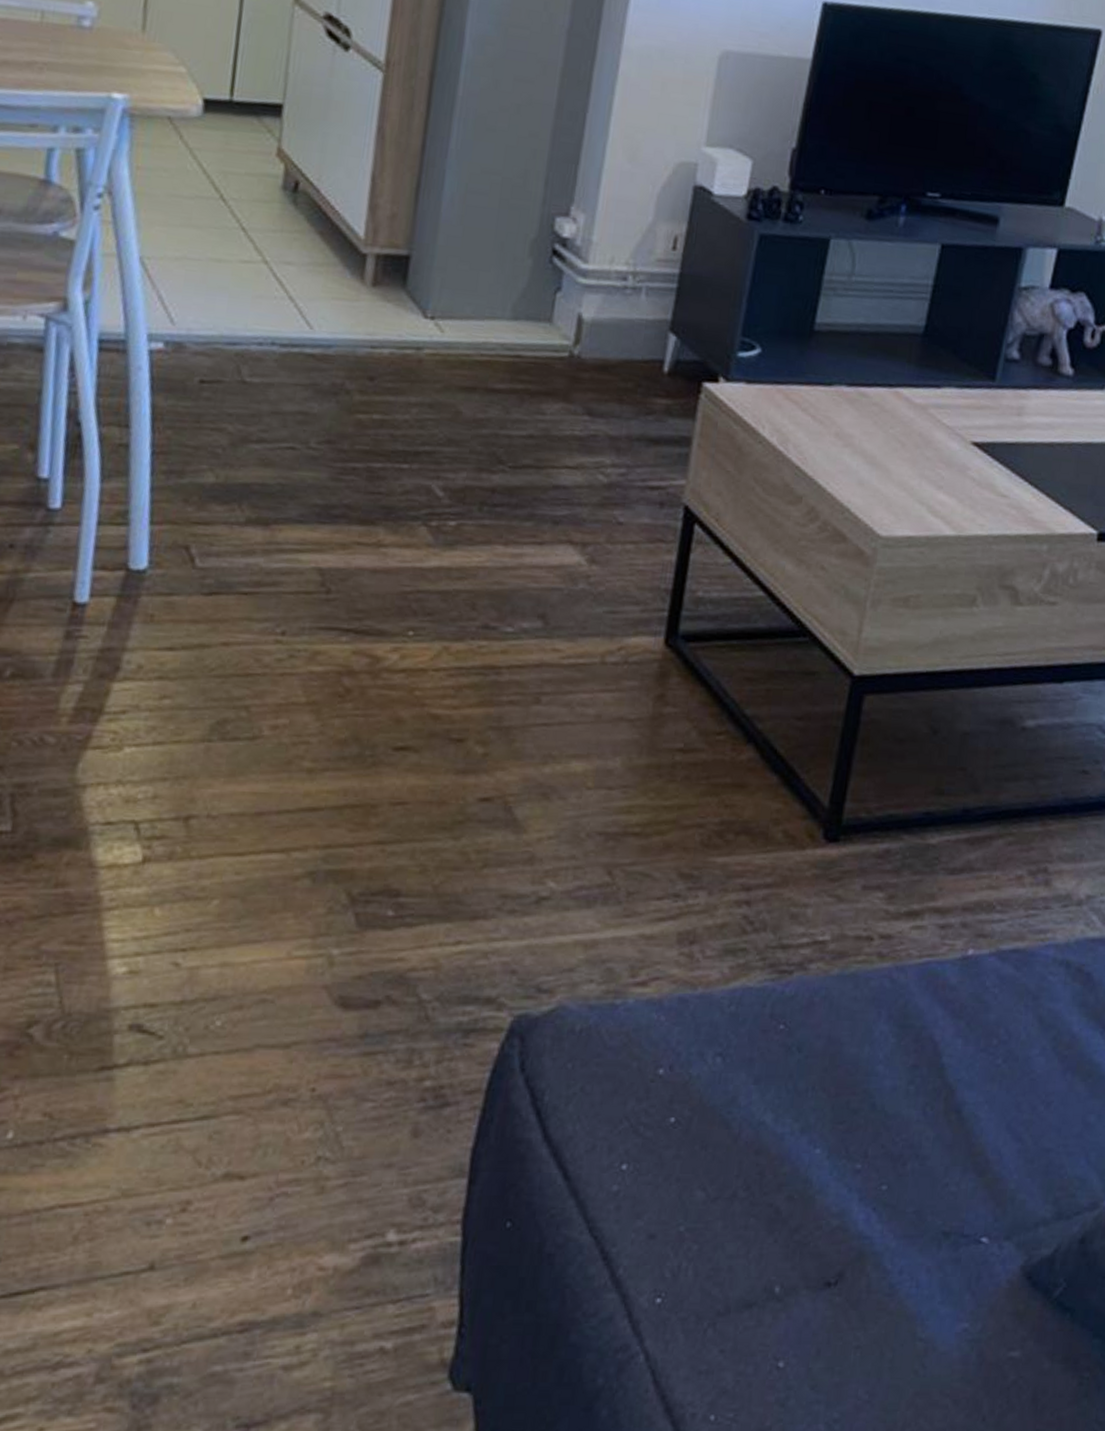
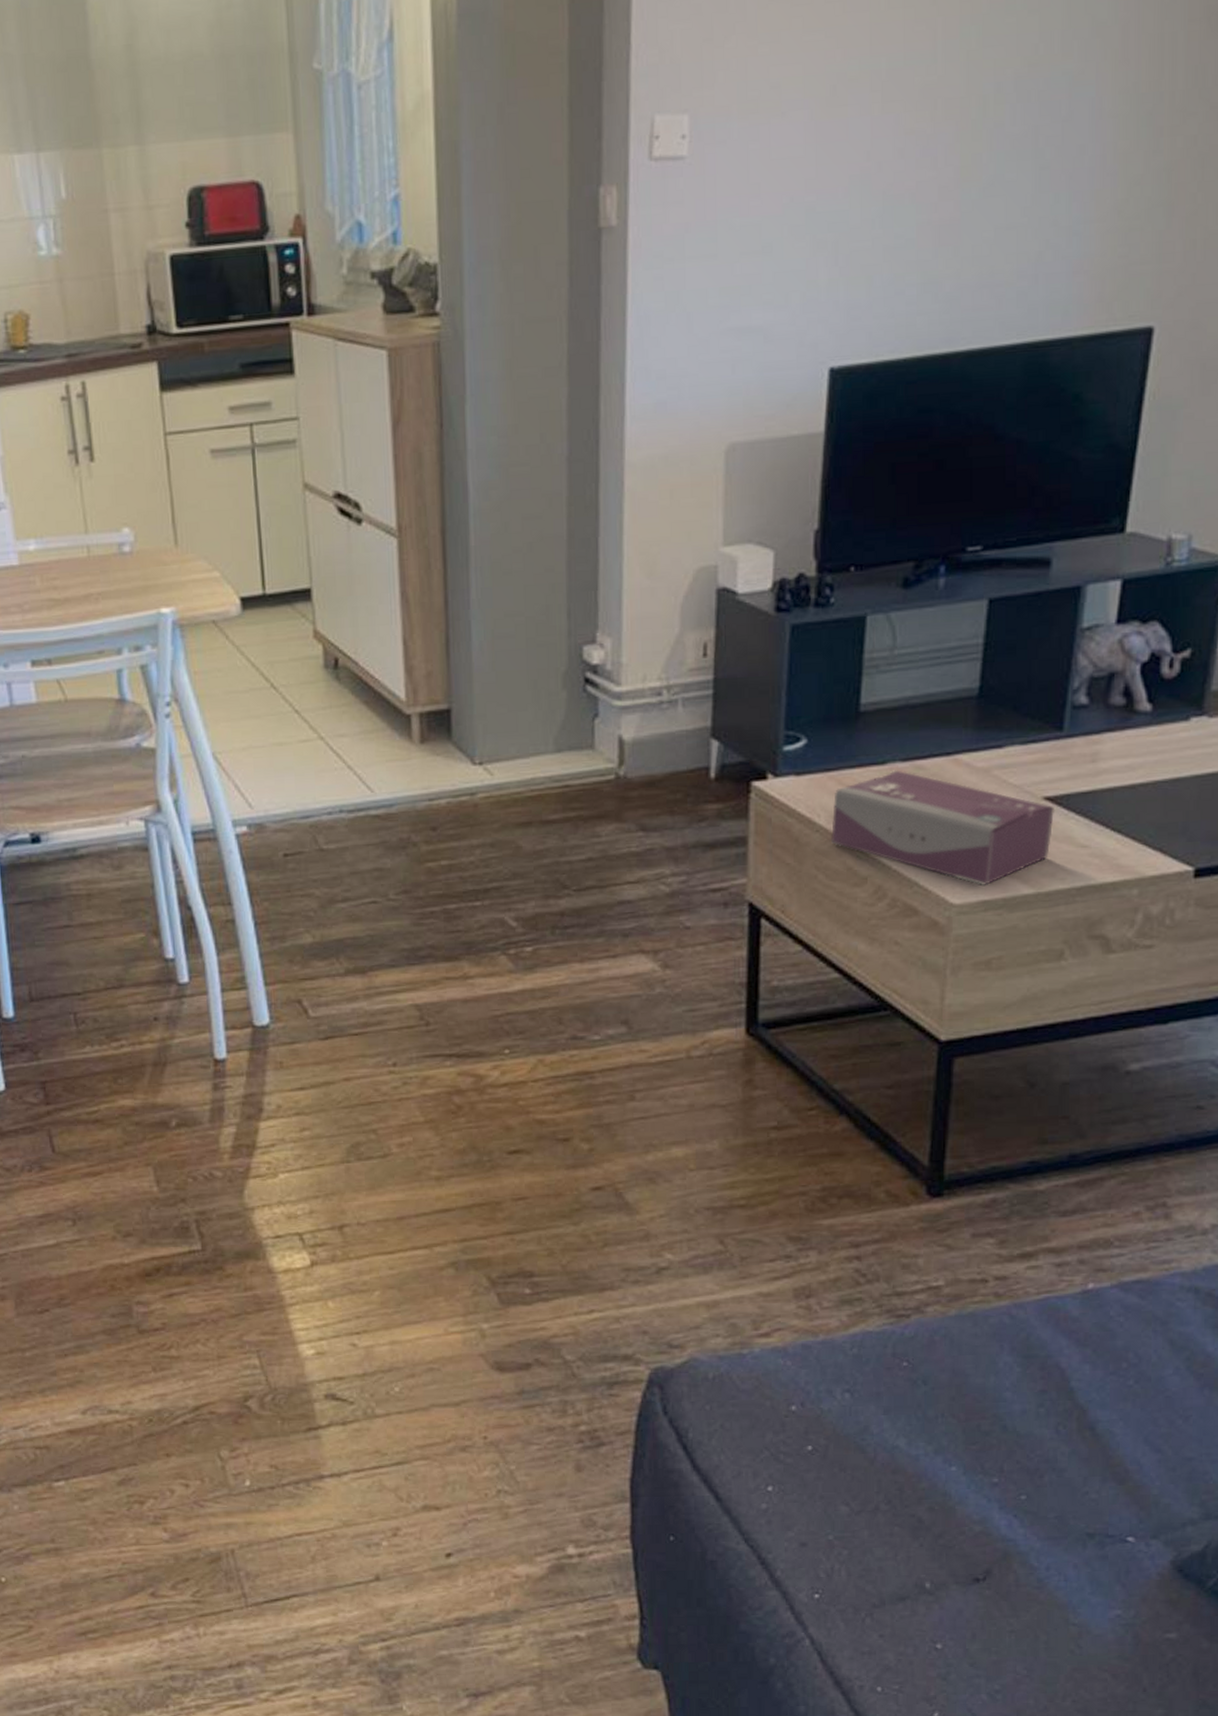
tissue box: none [771,393,982,521] -> present [830,770,1055,885]

